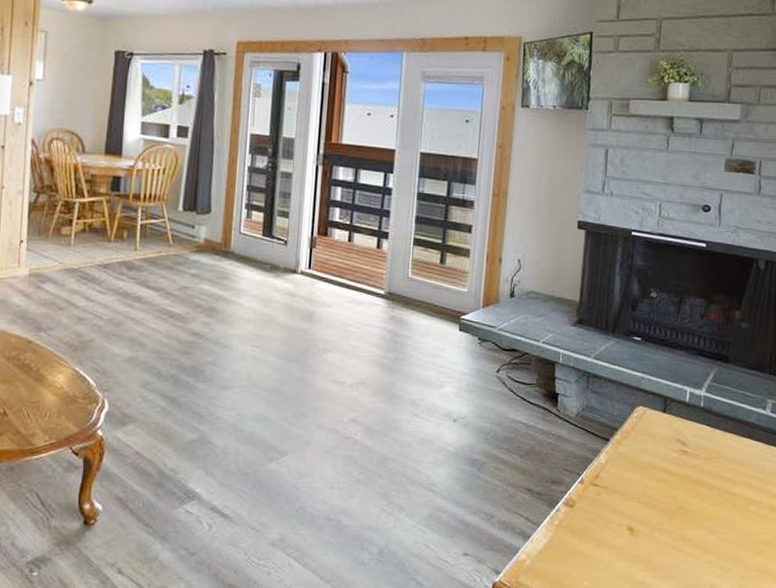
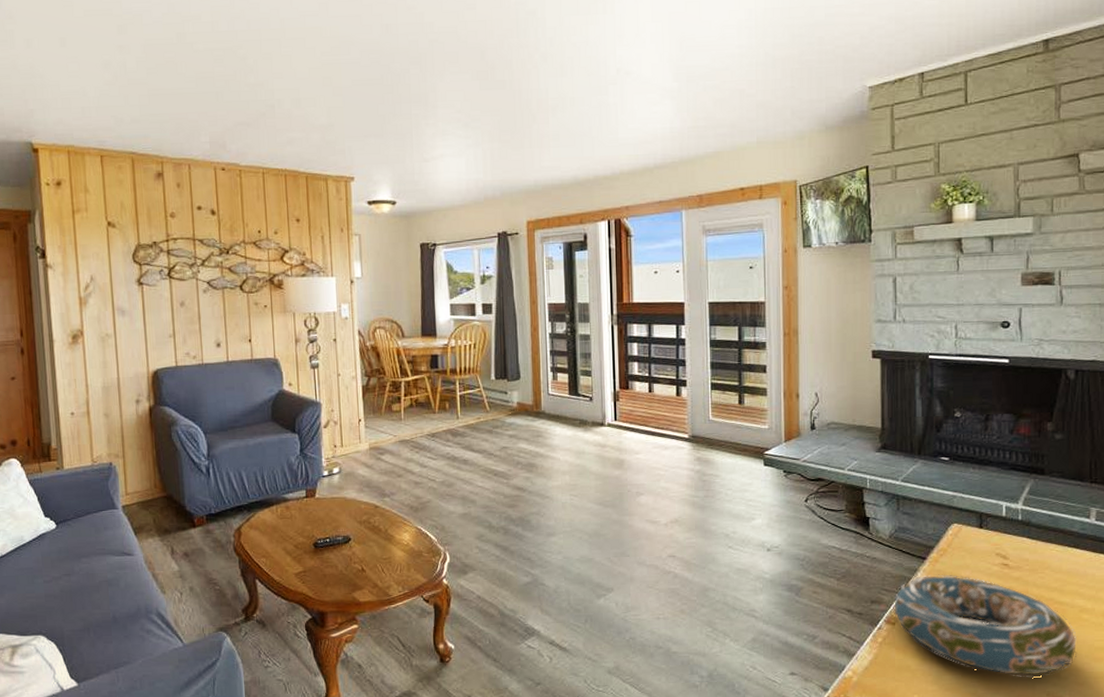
decorative bowl: none [573,457,743,569] -> present [893,574,1077,678]

